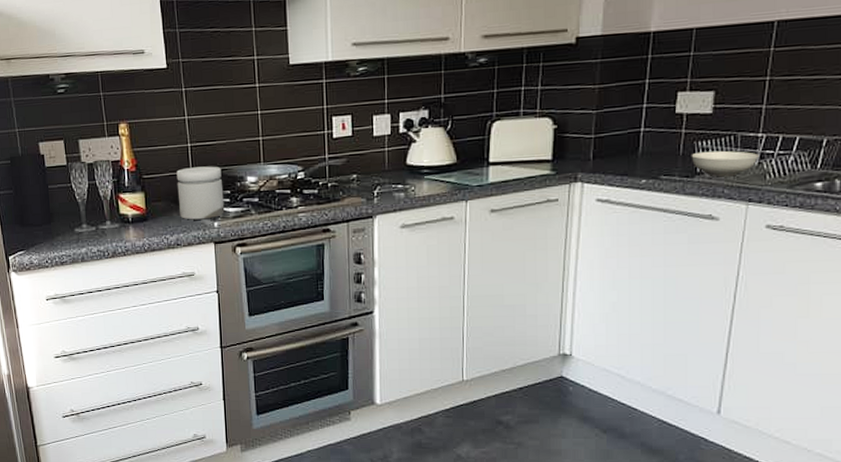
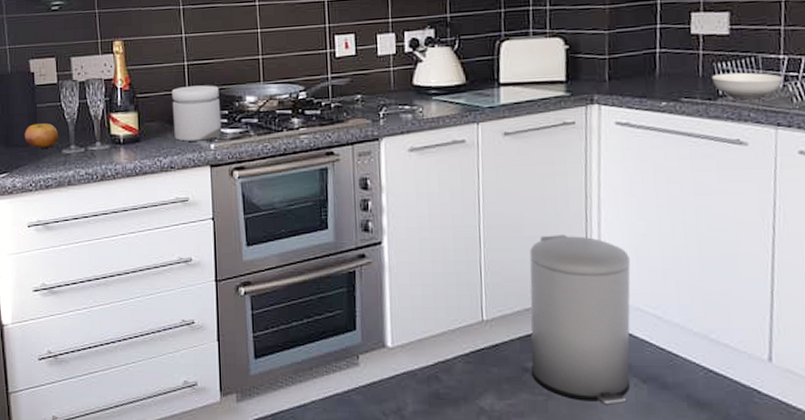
fruit: none [38,203,71,227] -> present [24,122,59,148]
pedal bin: none [505,304,600,452] -> present [529,235,631,405]

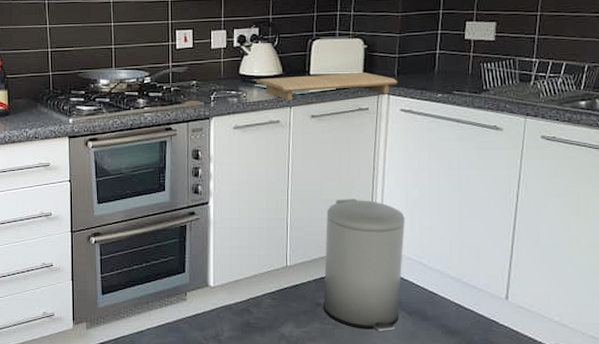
jar: present [172,85,222,142] -> none [37,69,79,116]
cutting board: none [434,78,610,116] -> present [256,72,398,101]
bowl: present [711,72,784,100] -> none [478,71,535,94]

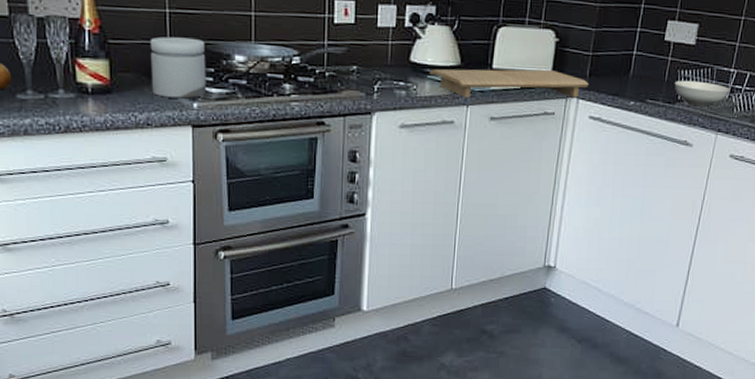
jar: none [37,69,79,116] -> present [150,36,206,99]
pedal bin: present [323,199,405,332] -> none [489,215,583,361]
bowl: none [478,71,535,94] -> present [674,80,731,107]

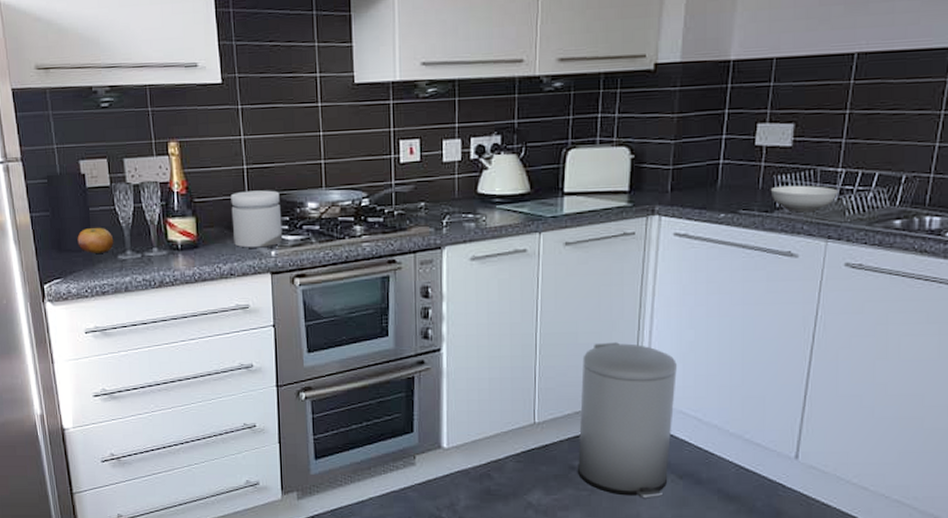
cutting board: present [429,68,590,99] -> none [498,189,672,225]
pedal bin: none [489,215,583,361] -> present [578,342,677,499]

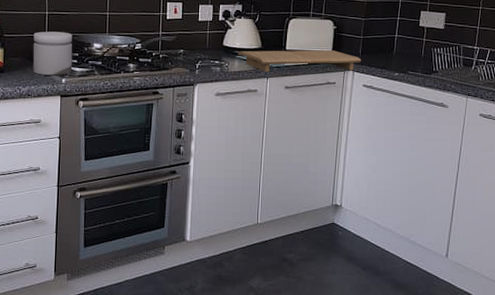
cutting board: none [498,189,672,225] -> present [237,50,362,73]
pedal bin: present [578,342,677,499] -> none [289,163,363,286]
bowl: present [770,185,839,213] -> none [429,56,476,76]

